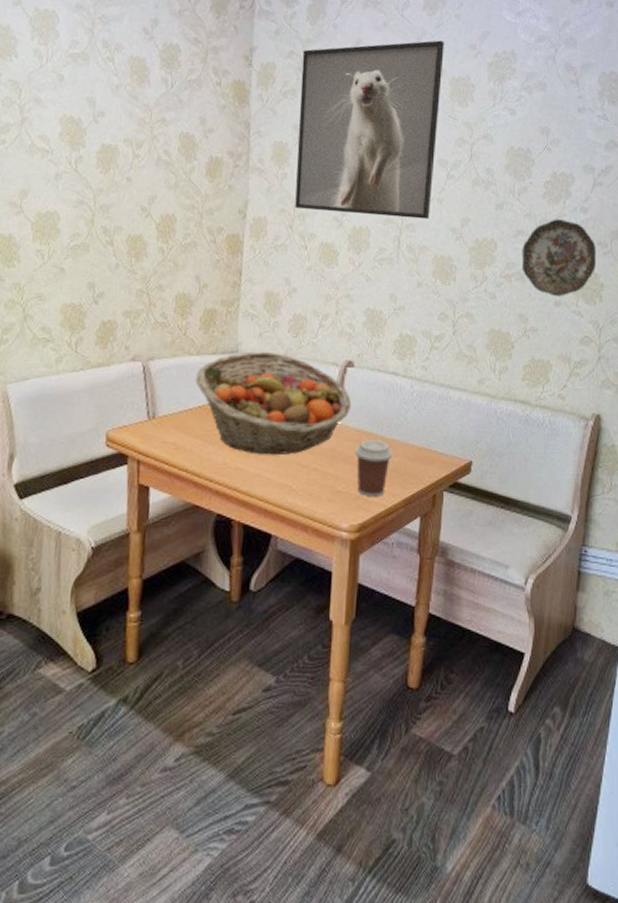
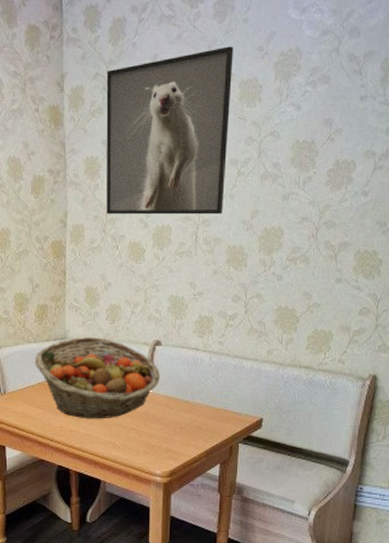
coffee cup: present [354,440,393,497] -> none [164,404,196,449]
decorative plate: present [521,219,596,296] -> none [306,204,375,274]

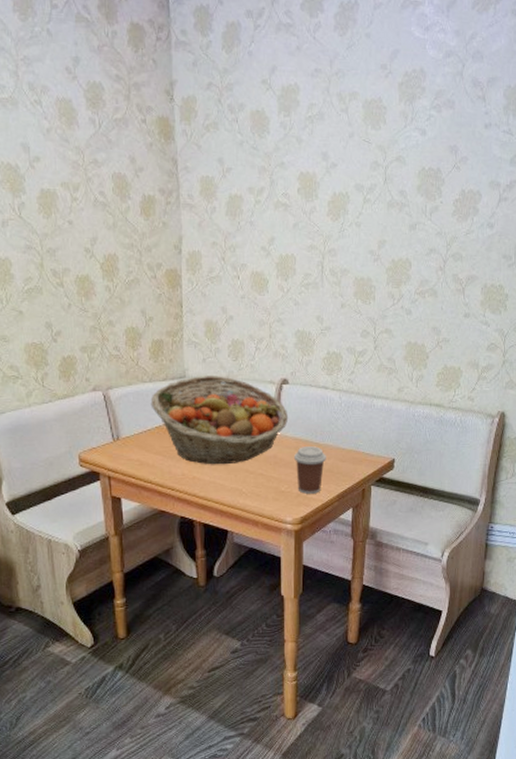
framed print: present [106,46,234,215] -> none [221,62,356,244]
coffee cup: none [164,404,196,449] -> present [293,446,326,494]

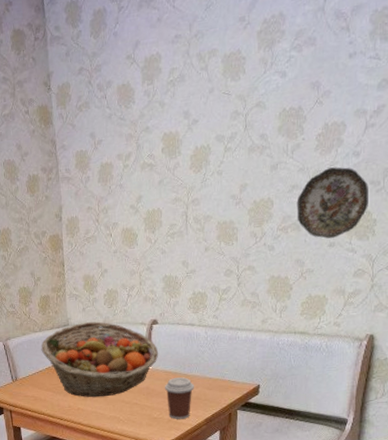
decorative plate: none [434,236,501,308] -> present [296,167,368,239]

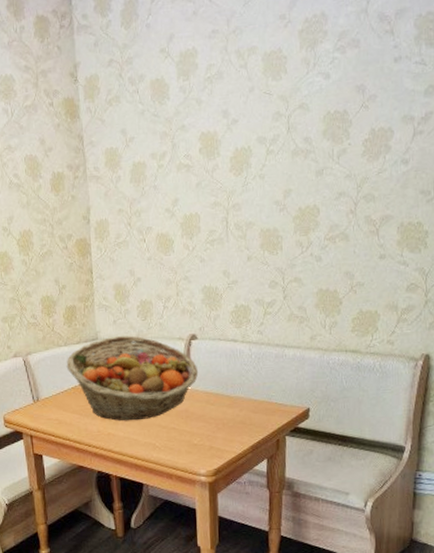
coffee cup: present [164,377,194,419] -> none [204,399,238,446]
decorative plate: present [296,167,368,239] -> none [344,174,419,250]

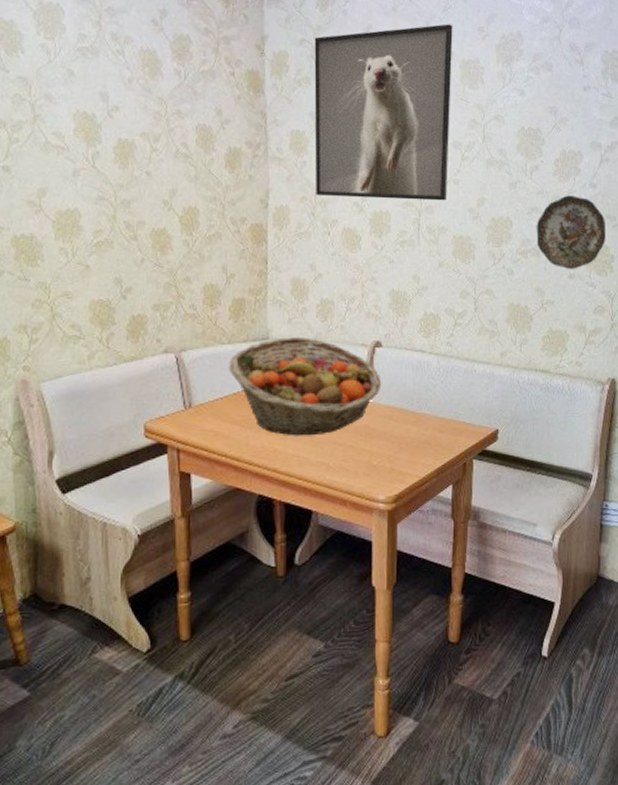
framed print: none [121,17,255,207] -> present [314,24,453,201]
decorative plate: none [344,174,419,250] -> present [536,195,606,269]

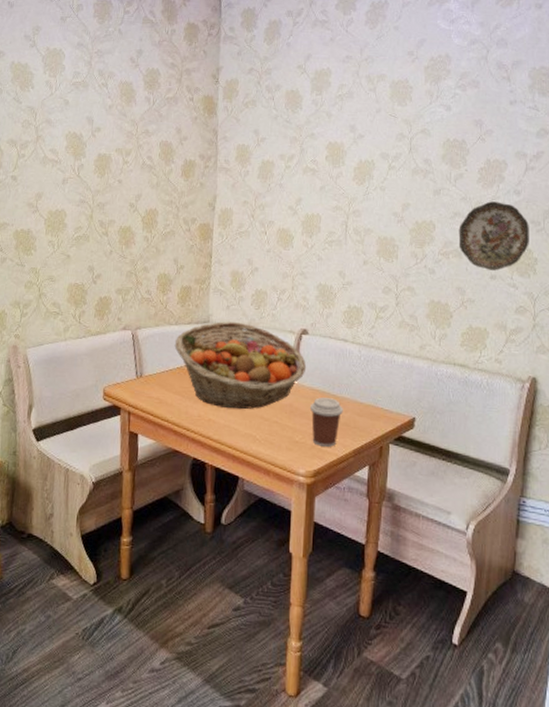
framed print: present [314,24,453,201] -> none [256,50,385,206]
coffee cup: none [387,415,423,469] -> present [309,397,343,447]

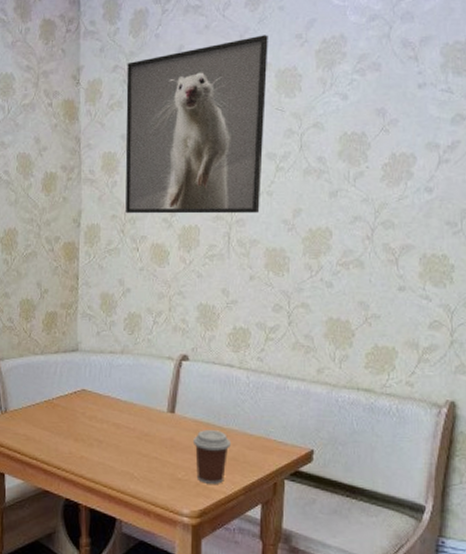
fruit basket: present [174,322,307,410] -> none [41,349,188,445]
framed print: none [256,50,385,206] -> present [125,35,268,214]
decorative plate: present [458,201,529,271] -> none [359,201,444,281]

